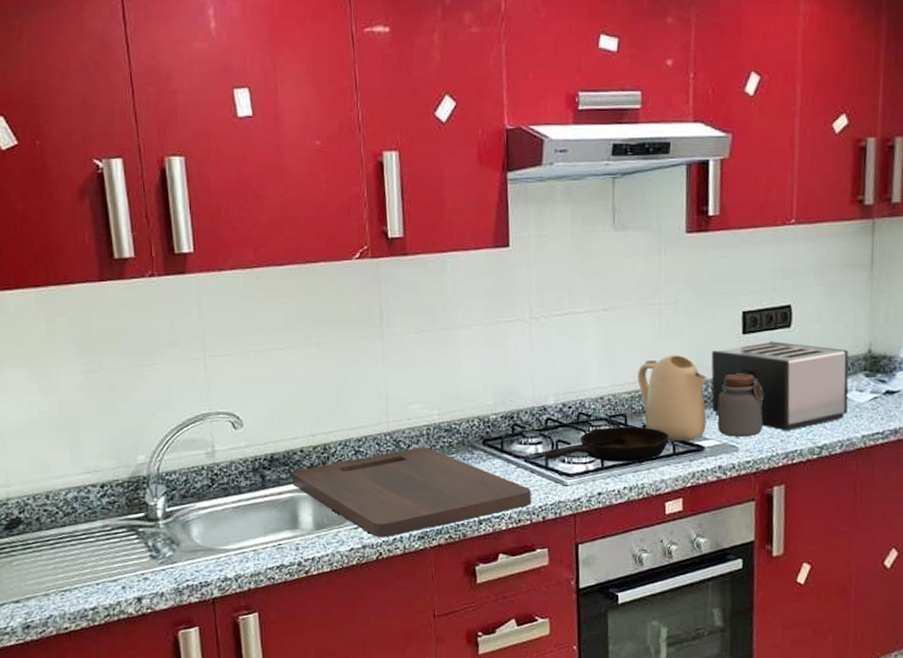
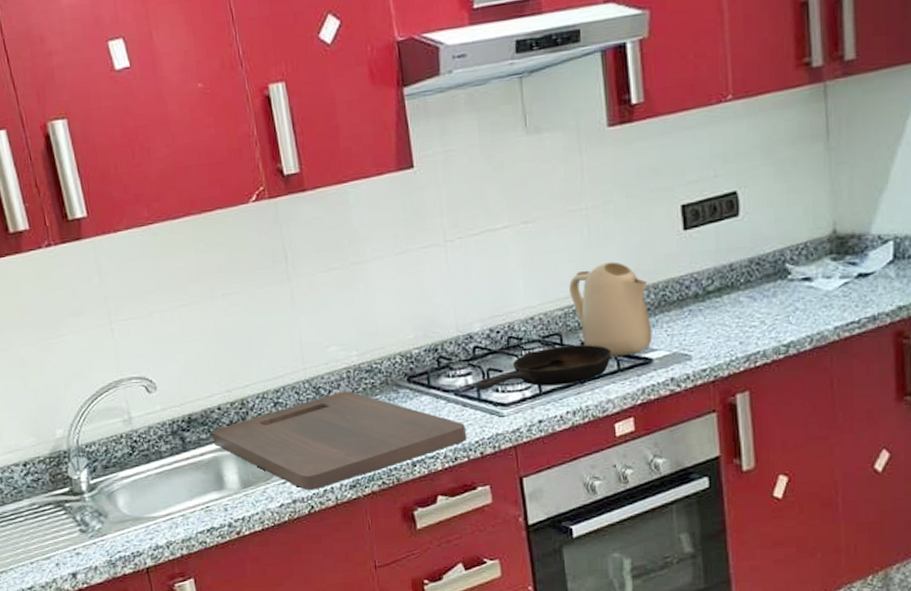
toaster: present [711,341,849,430] -> none [650,233,814,331]
jar: present [718,374,763,437] -> none [664,274,717,345]

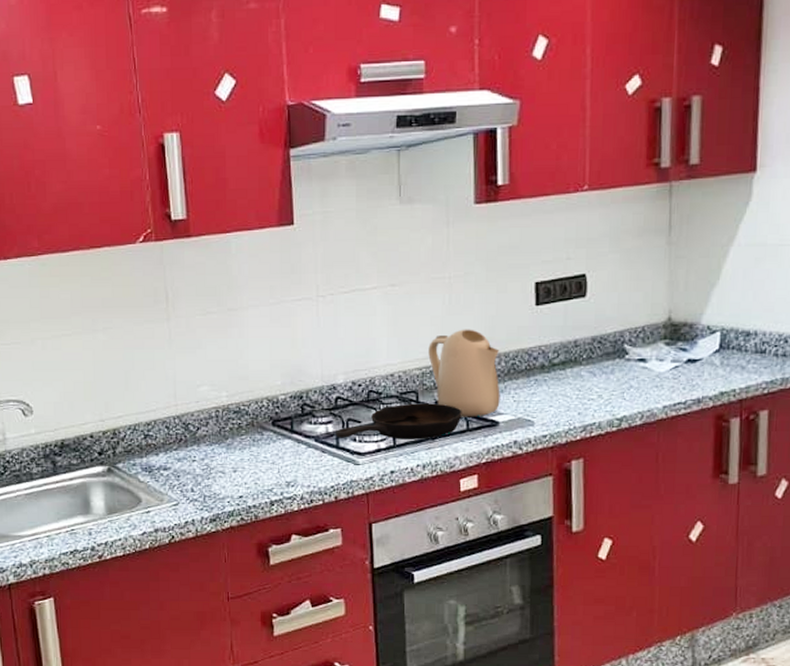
cutting board: present [212,391,467,491] -> none [83,429,324,521]

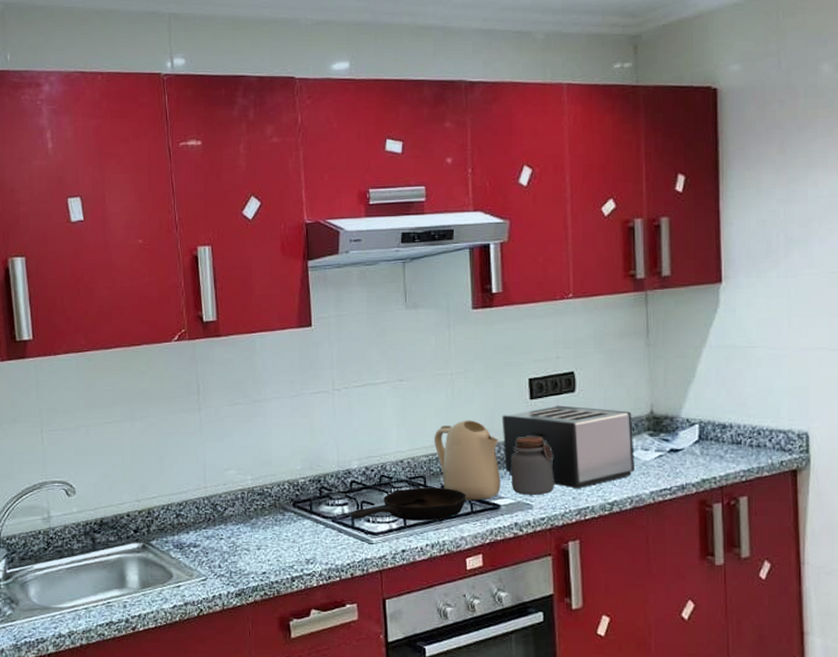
toaster: none [503,312,648,403] -> present [502,405,634,488]
jar: none [512,347,559,411] -> present [512,437,554,495]

